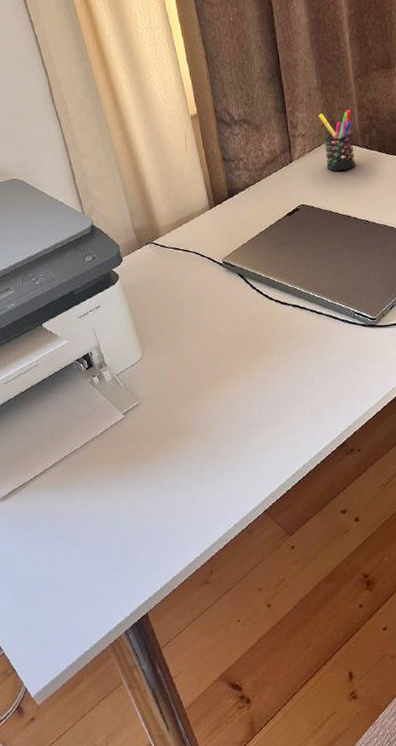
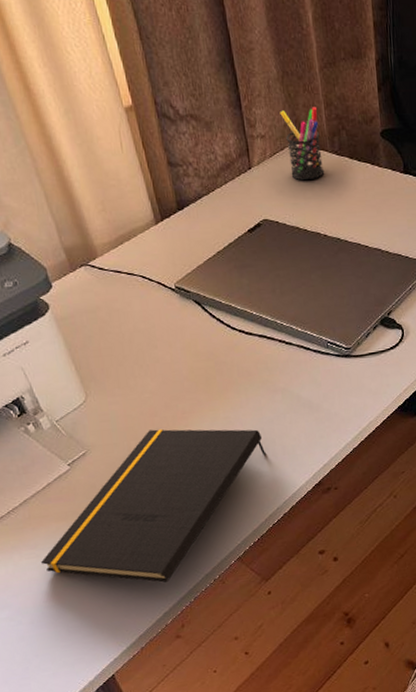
notepad: none [94,385,296,528] -> present [41,429,267,583]

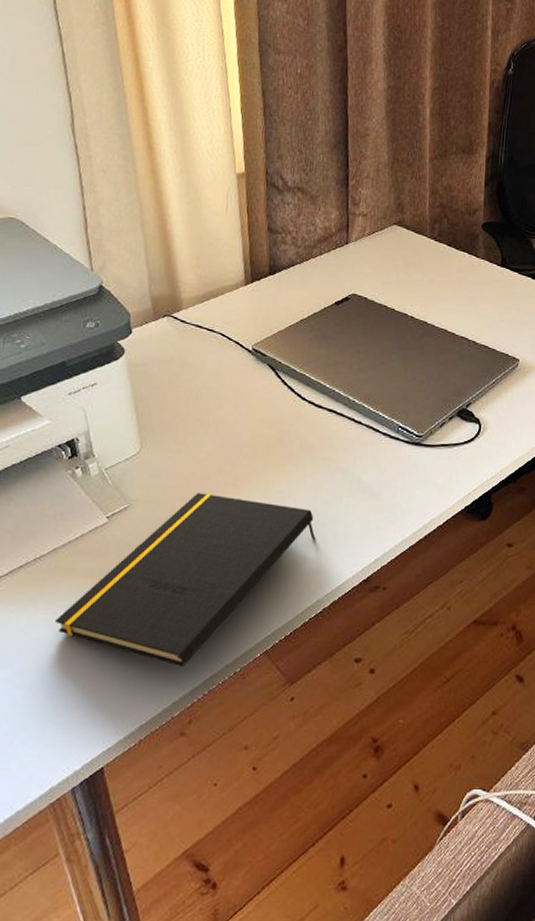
pen holder: present [280,107,325,181] -> none [385,193,423,262]

